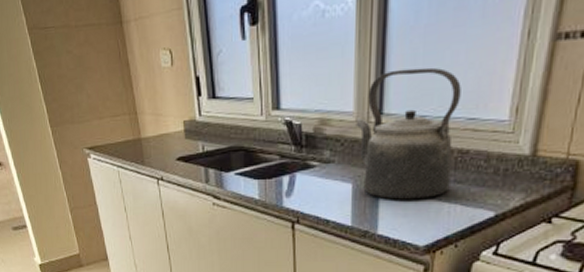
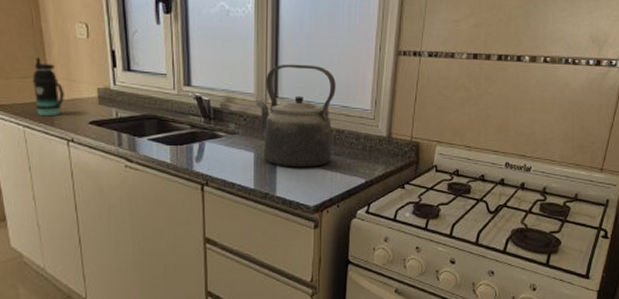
bottle: none [123,92,152,155] -> present [32,57,64,117]

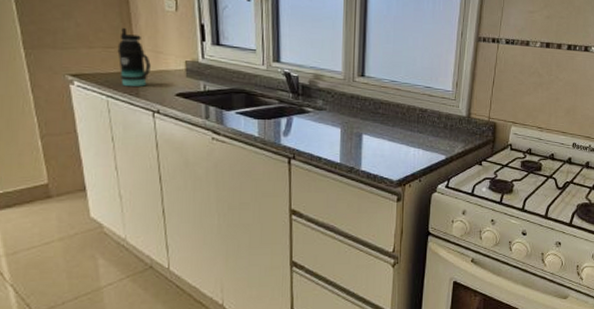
kettle: present [256,64,336,168] -> none [343,44,420,144]

